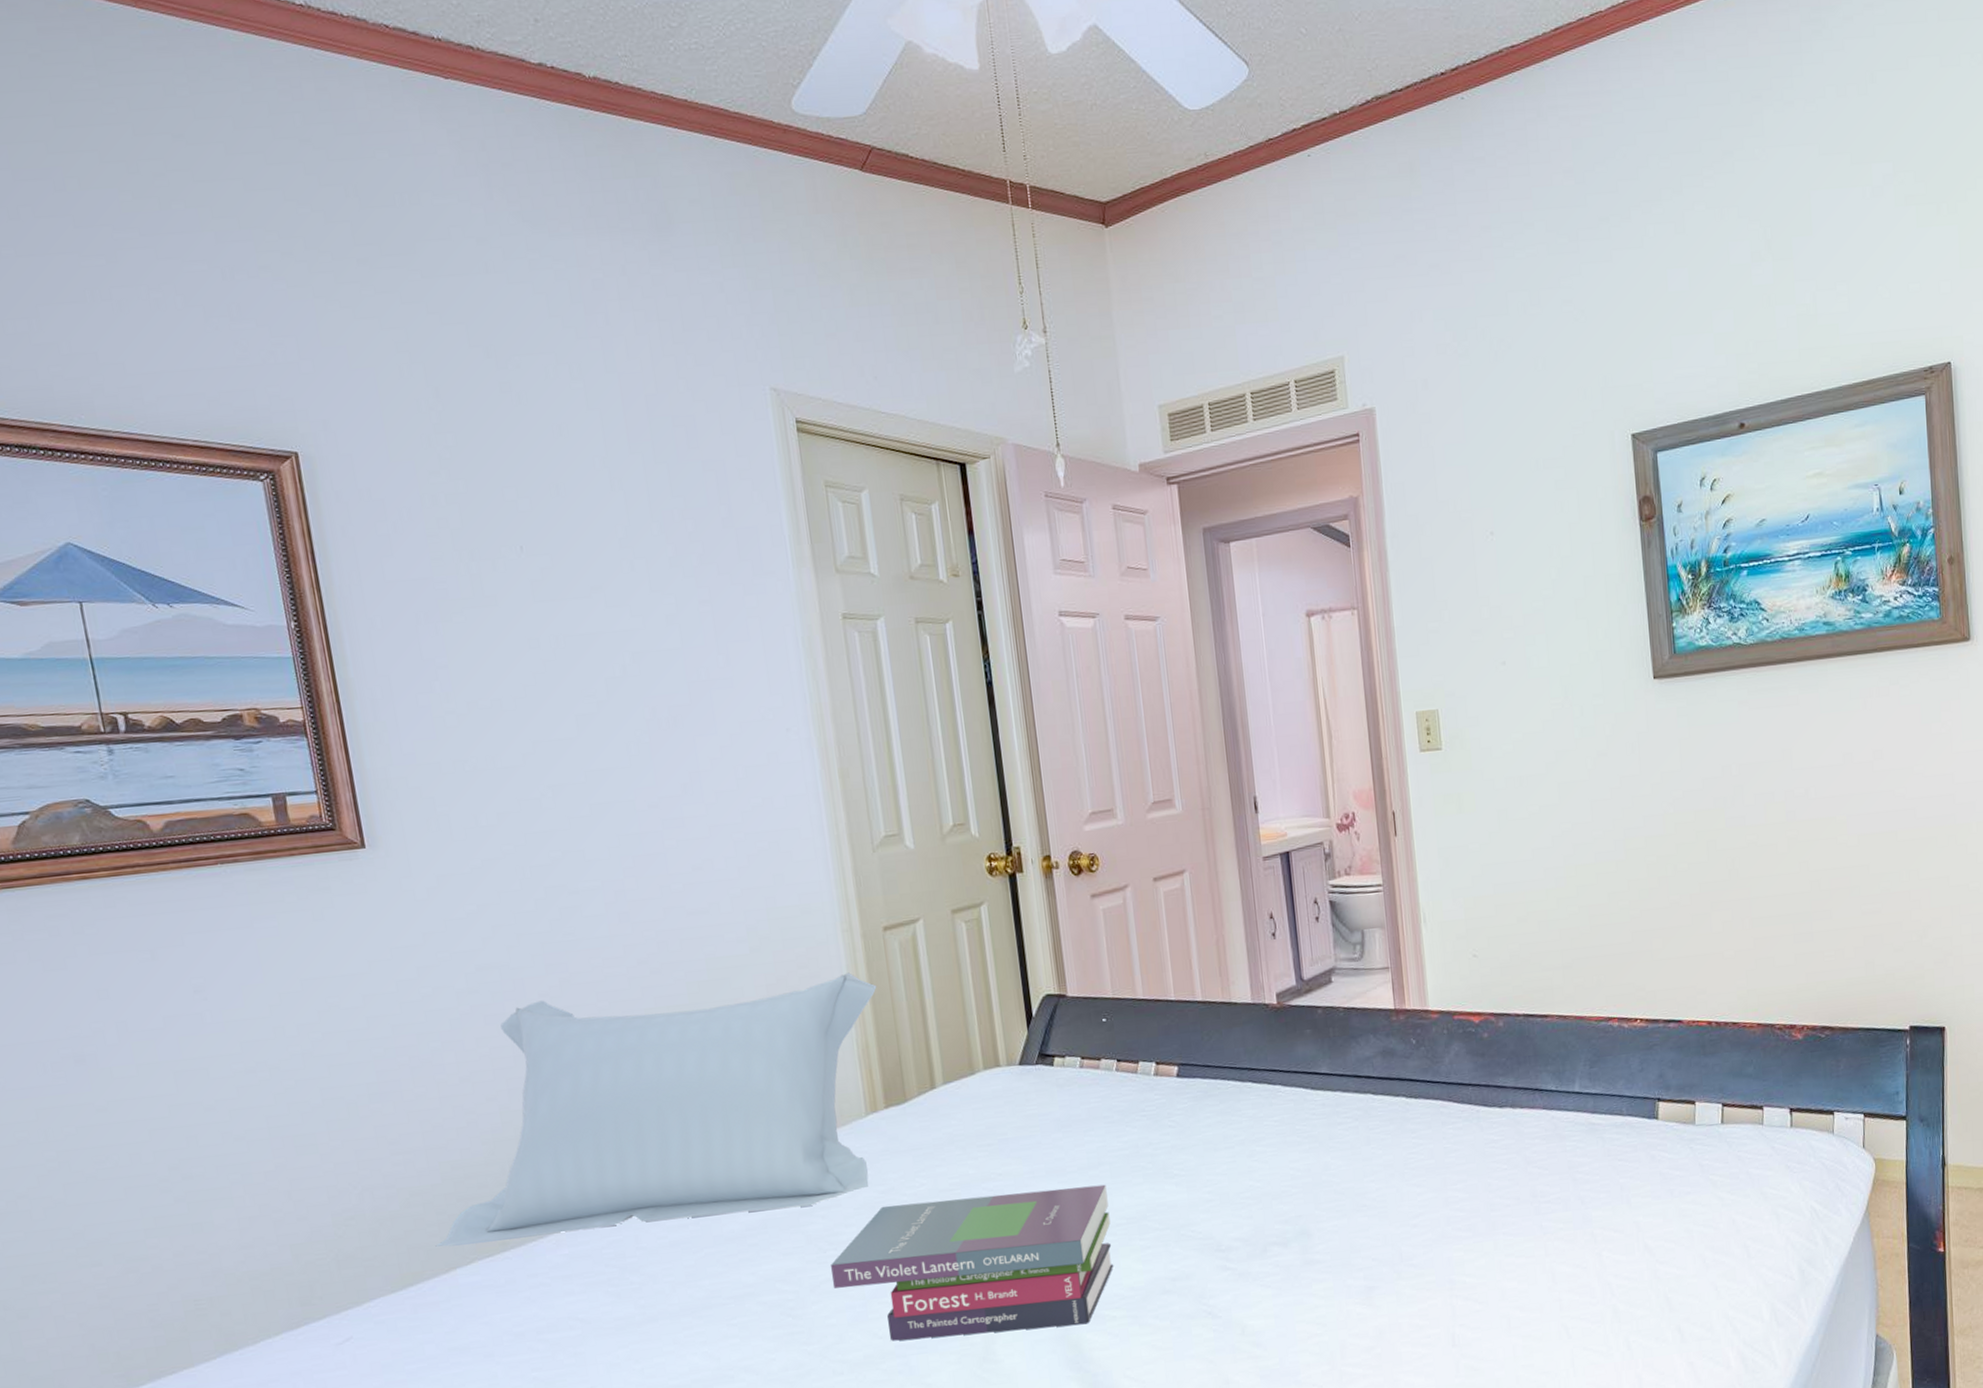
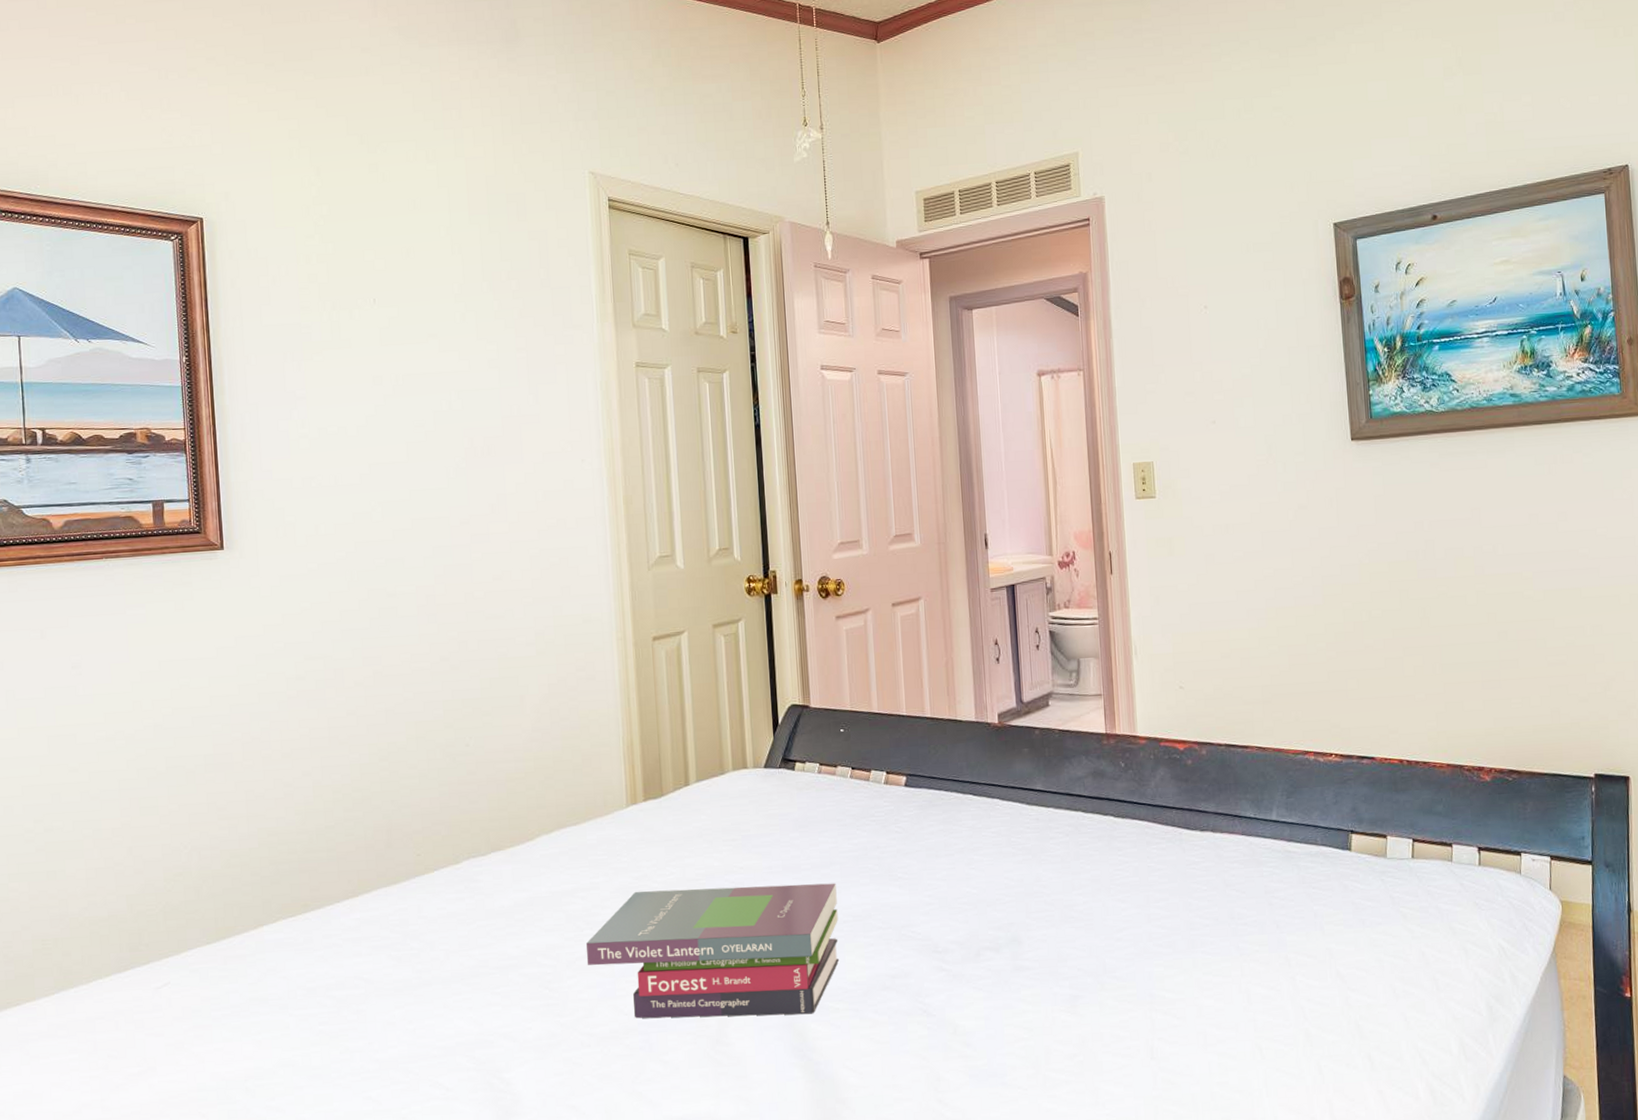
cushion: present [435,972,877,1247] -> none [248,676,644,906]

